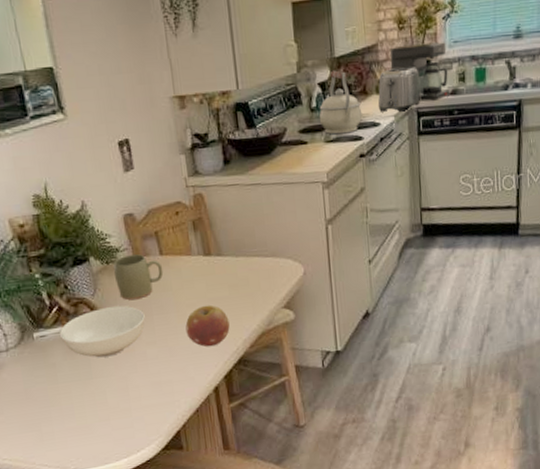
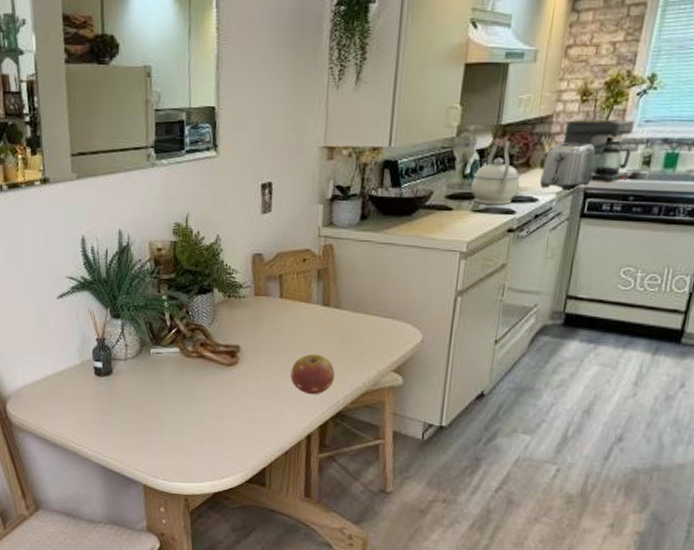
bowl: present [58,306,145,358] -> none [173,338,254,384]
mug: present [113,254,163,300] -> none [233,293,280,335]

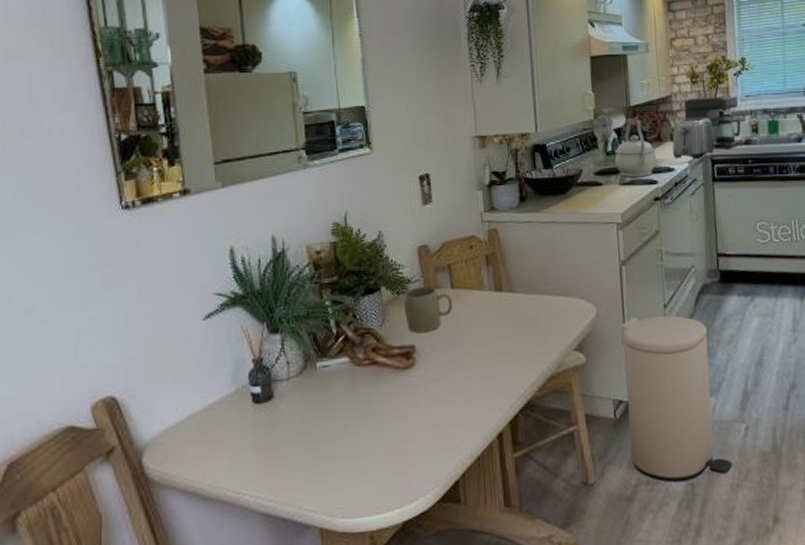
mug: none [233,293,280,335] -> present [404,286,453,333]
fruit: present [290,353,335,395] -> none [472,342,518,388]
pedal bin: none [432,348,538,507] -> present [620,315,733,482]

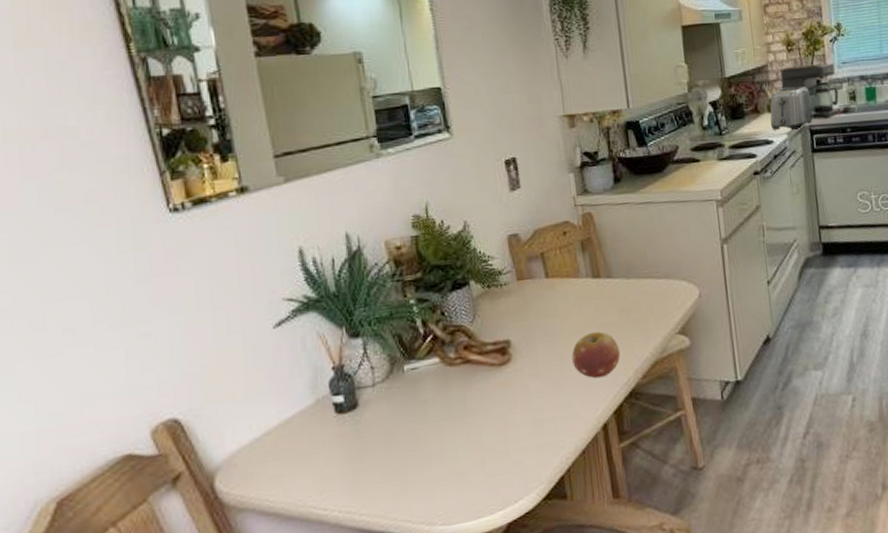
mug: present [404,286,453,333] -> none [495,277,549,327]
fruit: none [472,342,518,388] -> present [572,331,620,379]
kettle: present [614,118,657,178] -> none [711,90,755,153]
pedal bin: present [620,315,733,482] -> none [724,291,842,459]

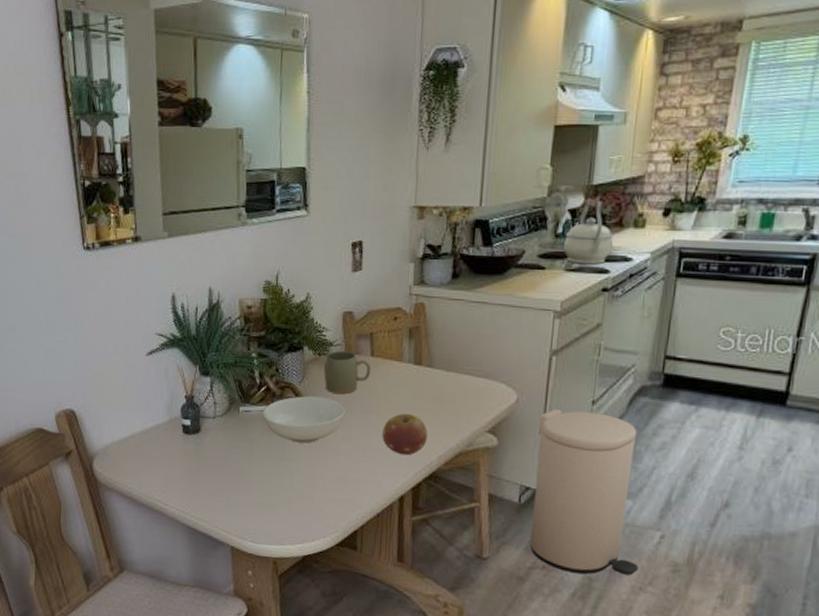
bowl: none [432,333,528,392] -> present [262,396,345,443]
mug: none [495,277,549,327] -> present [324,351,372,394]
kettle: none [711,90,755,153] -> present [562,198,614,265]
pedal bin: none [724,291,842,459] -> present [530,408,639,576]
toaster: present [770,86,813,130] -> none [633,202,689,250]
coffee maker: present [780,63,842,120] -> none [656,179,729,244]

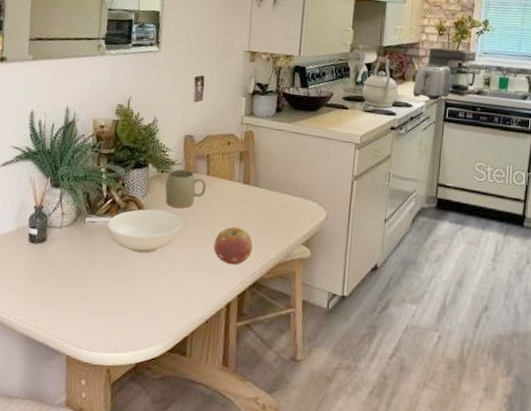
pedal bin: present [530,408,639,576] -> none [336,225,423,373]
toaster: none [633,202,689,250] -> present [412,63,451,100]
coffee maker: none [656,179,729,244] -> present [428,47,477,97]

